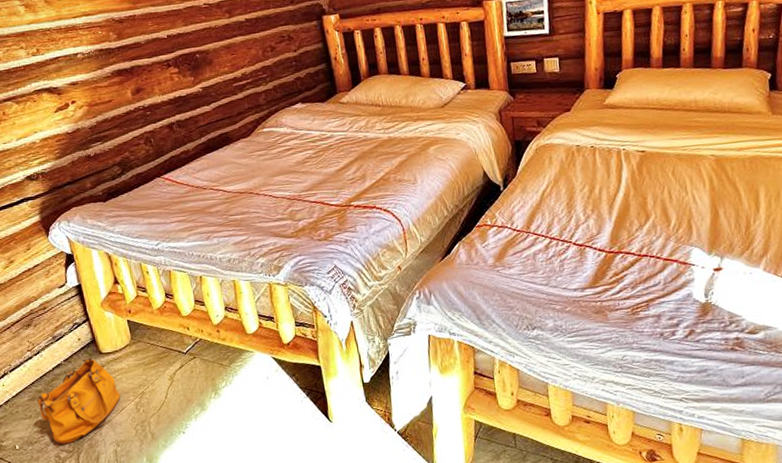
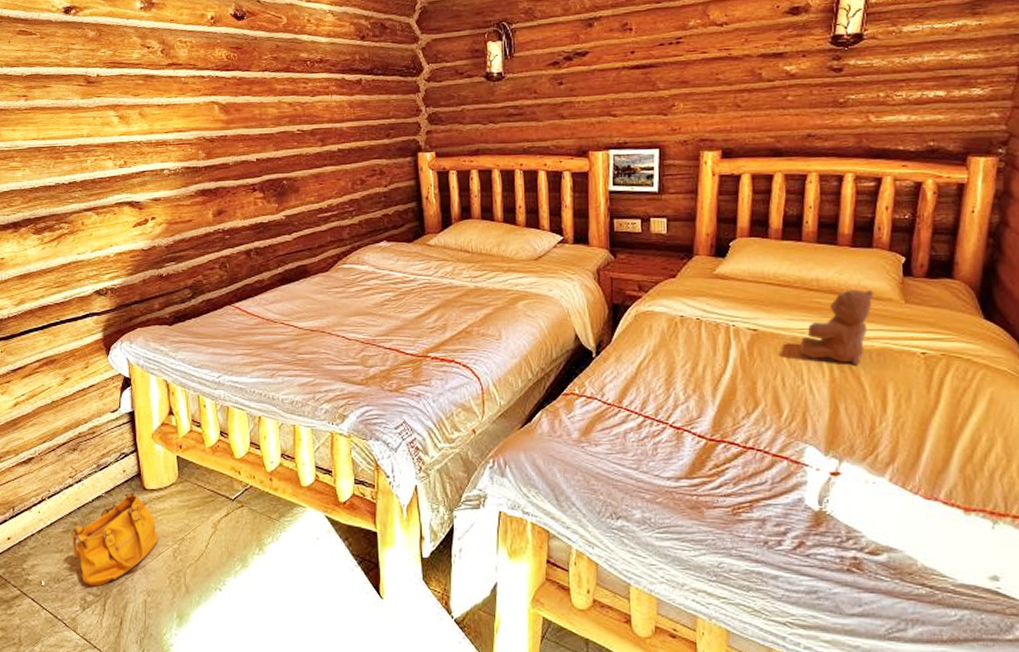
teddy bear: none [682,106,745,174] -> present [800,289,873,366]

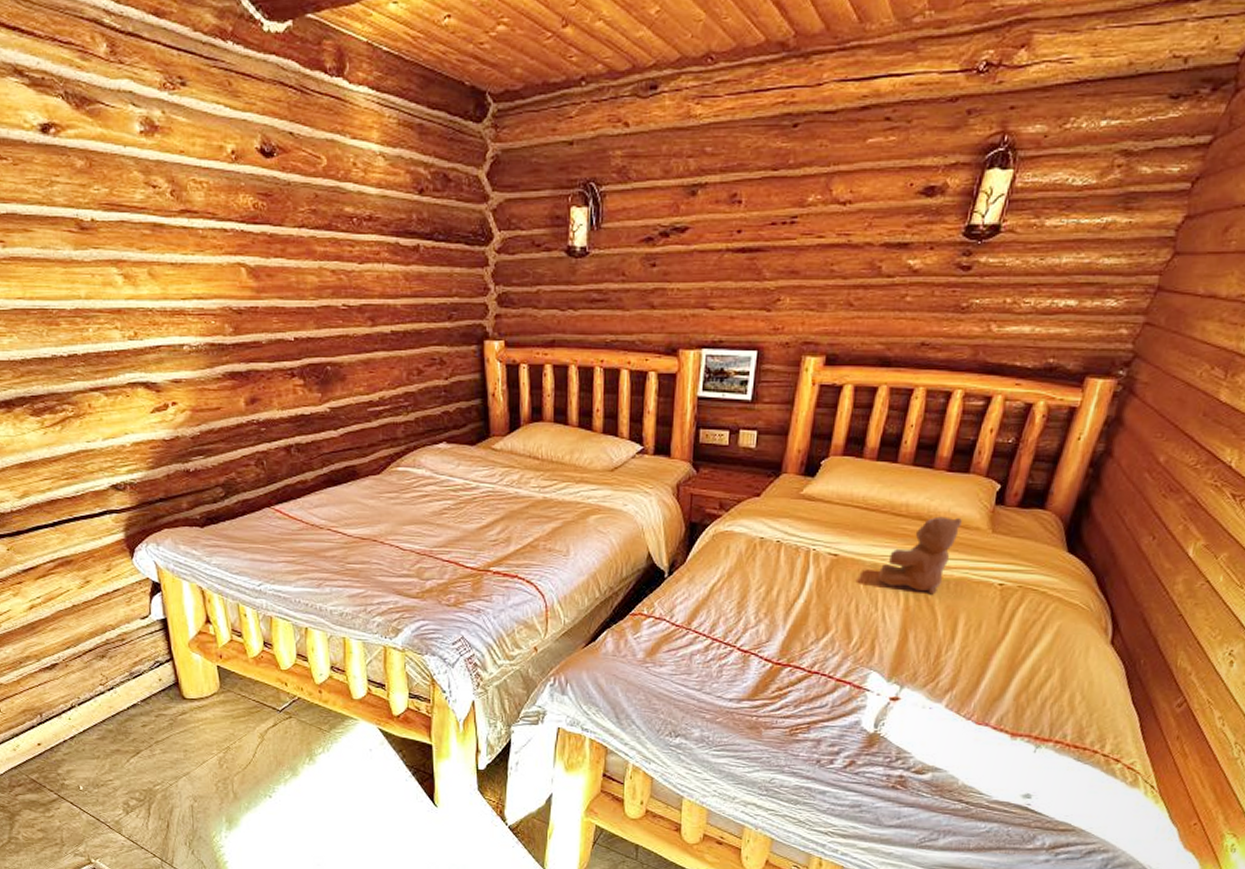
handbag: present [71,492,159,586] -> none [107,701,203,792]

